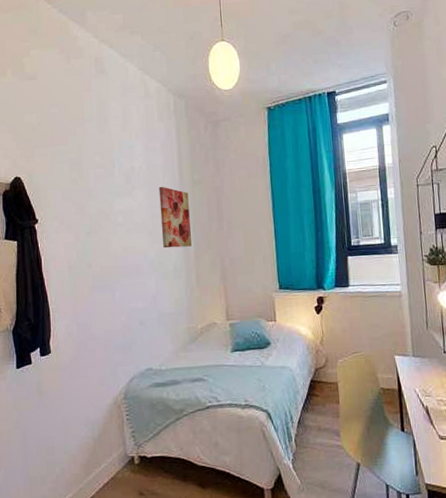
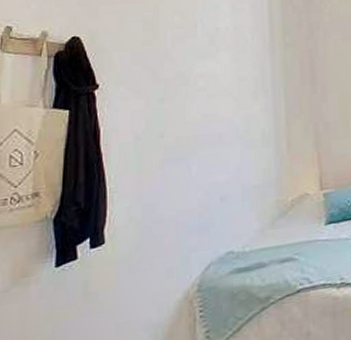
wall art: present [159,186,192,248] -> none [247,48,282,114]

